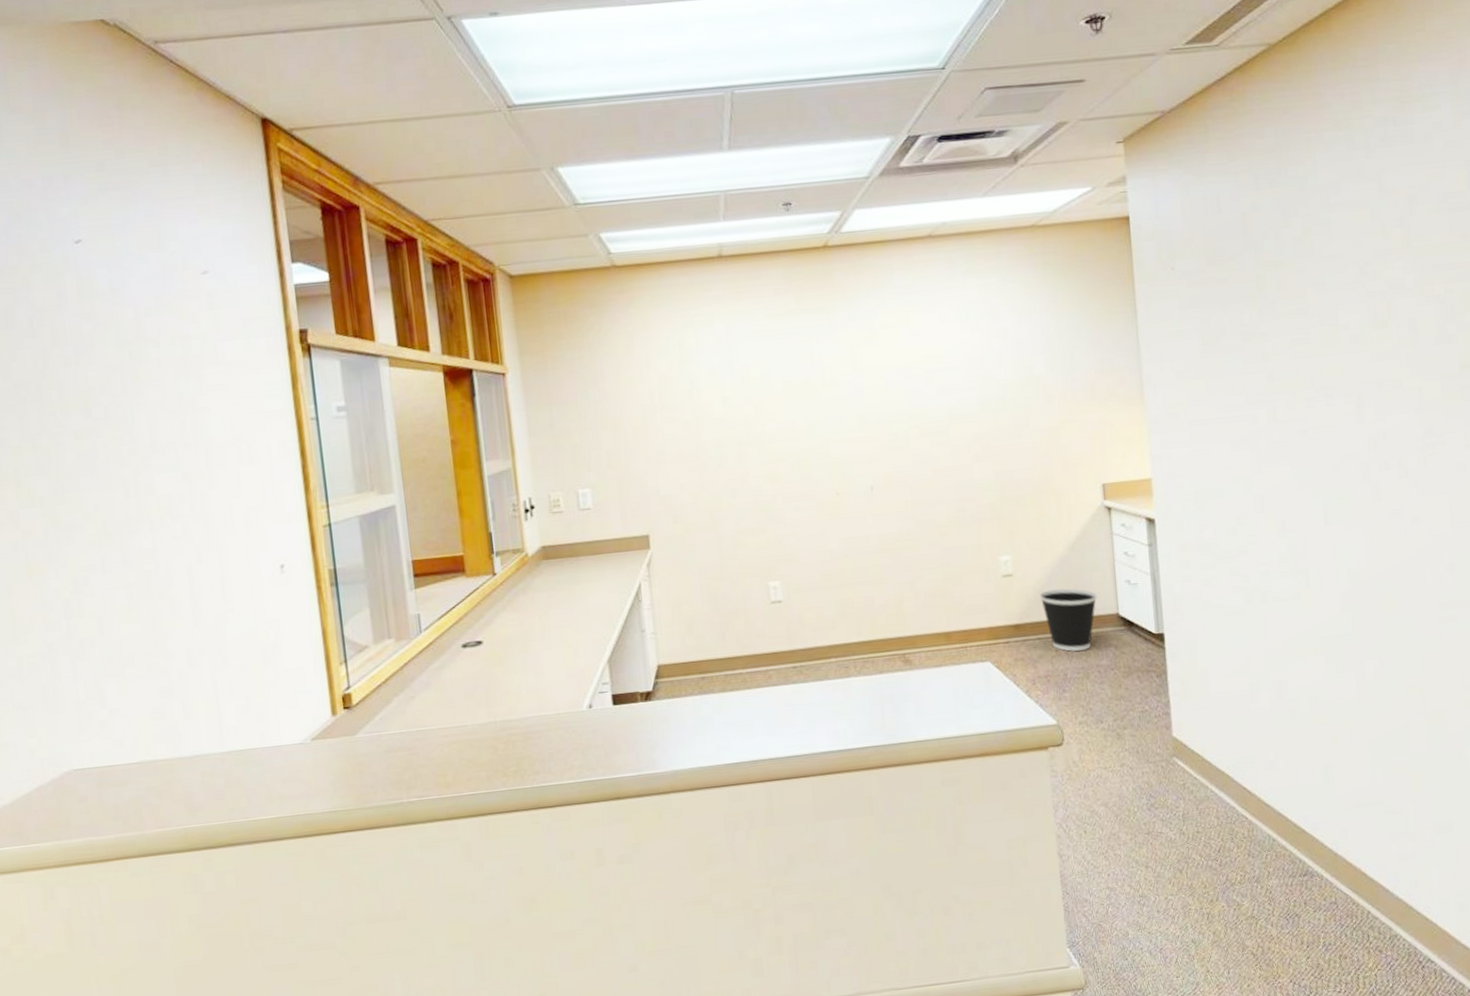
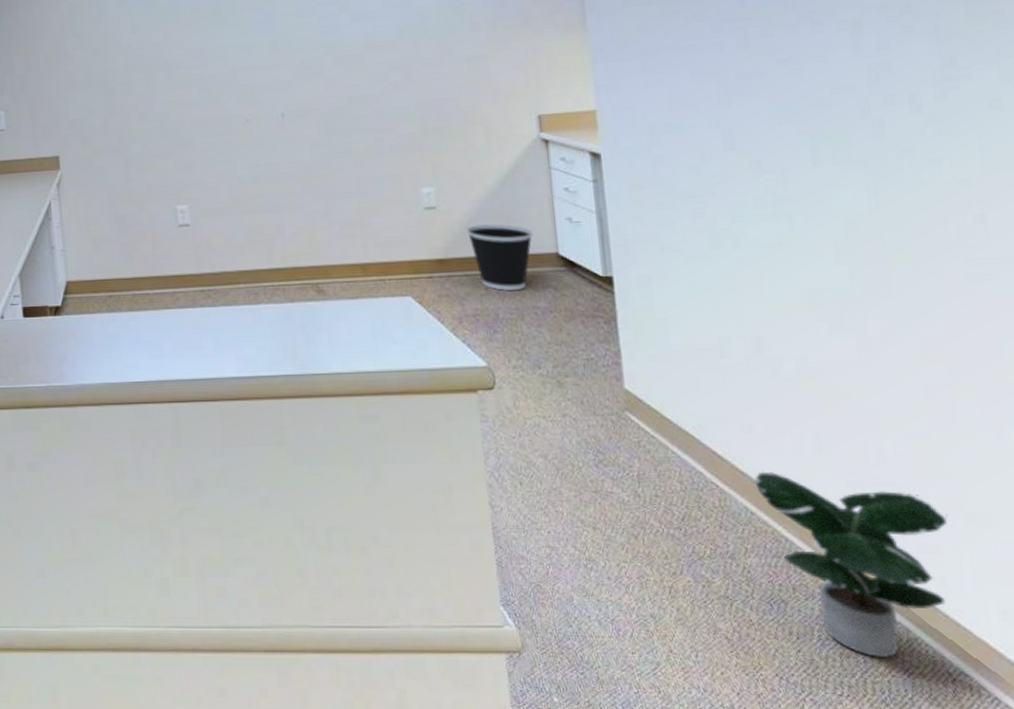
potted plant: none [1276,801,1421,955] -> present [754,471,948,657]

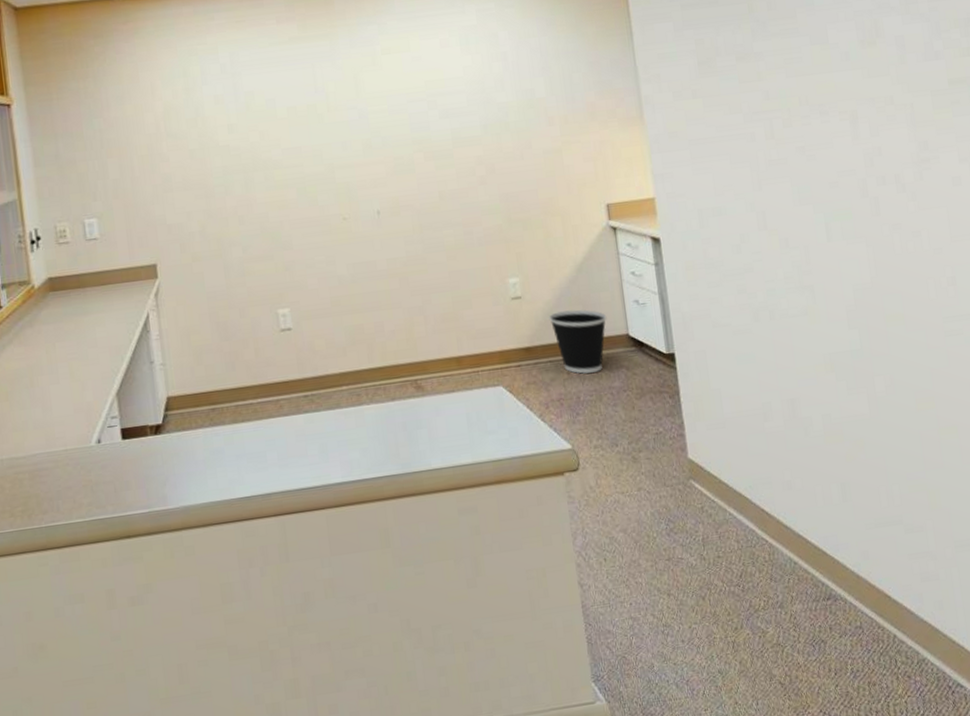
potted plant: present [754,471,948,657] -> none [795,523,944,682]

